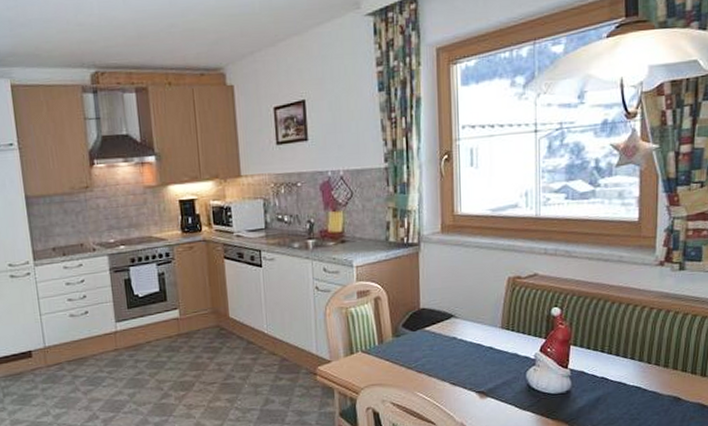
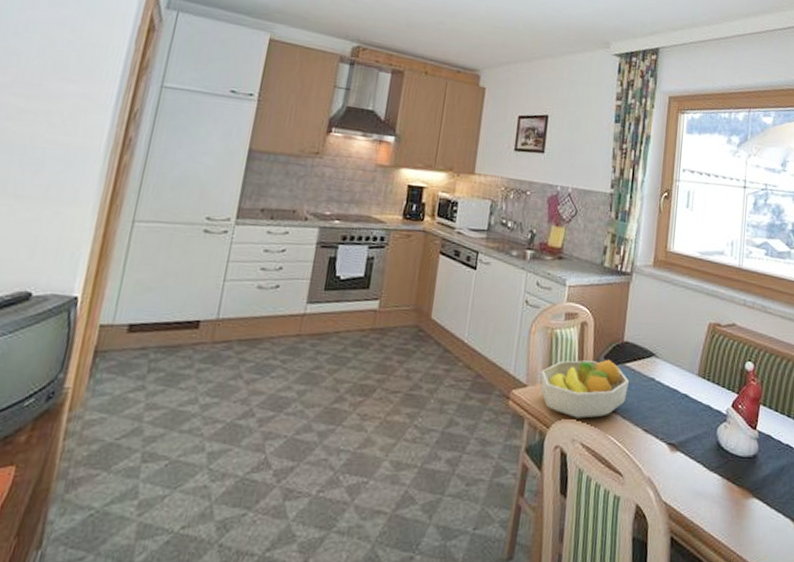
fruit bowl: none [342,327,431,382] -> present [540,359,630,419]

